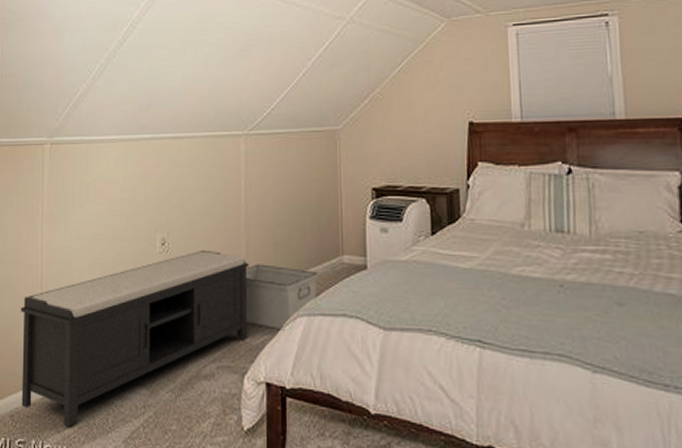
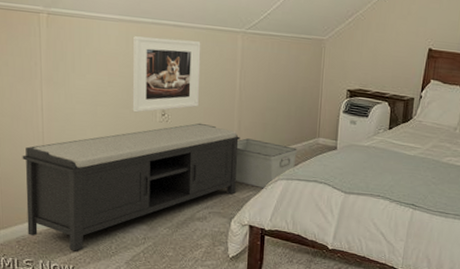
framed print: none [131,152,202,244] -> present [132,36,201,113]

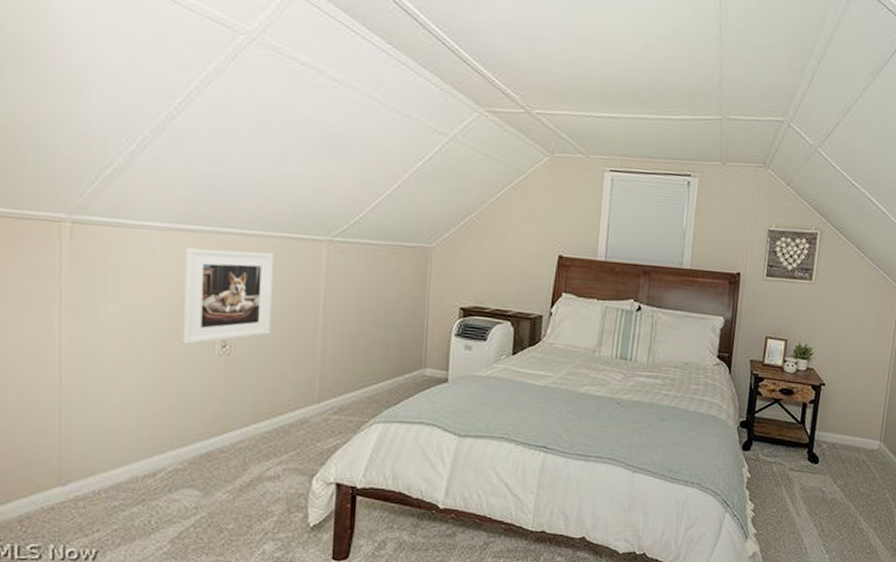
bench: present [22,123,240,251] -> none [30,354,324,530]
storage bin: present [235,138,297,189] -> none [317,372,398,436]

